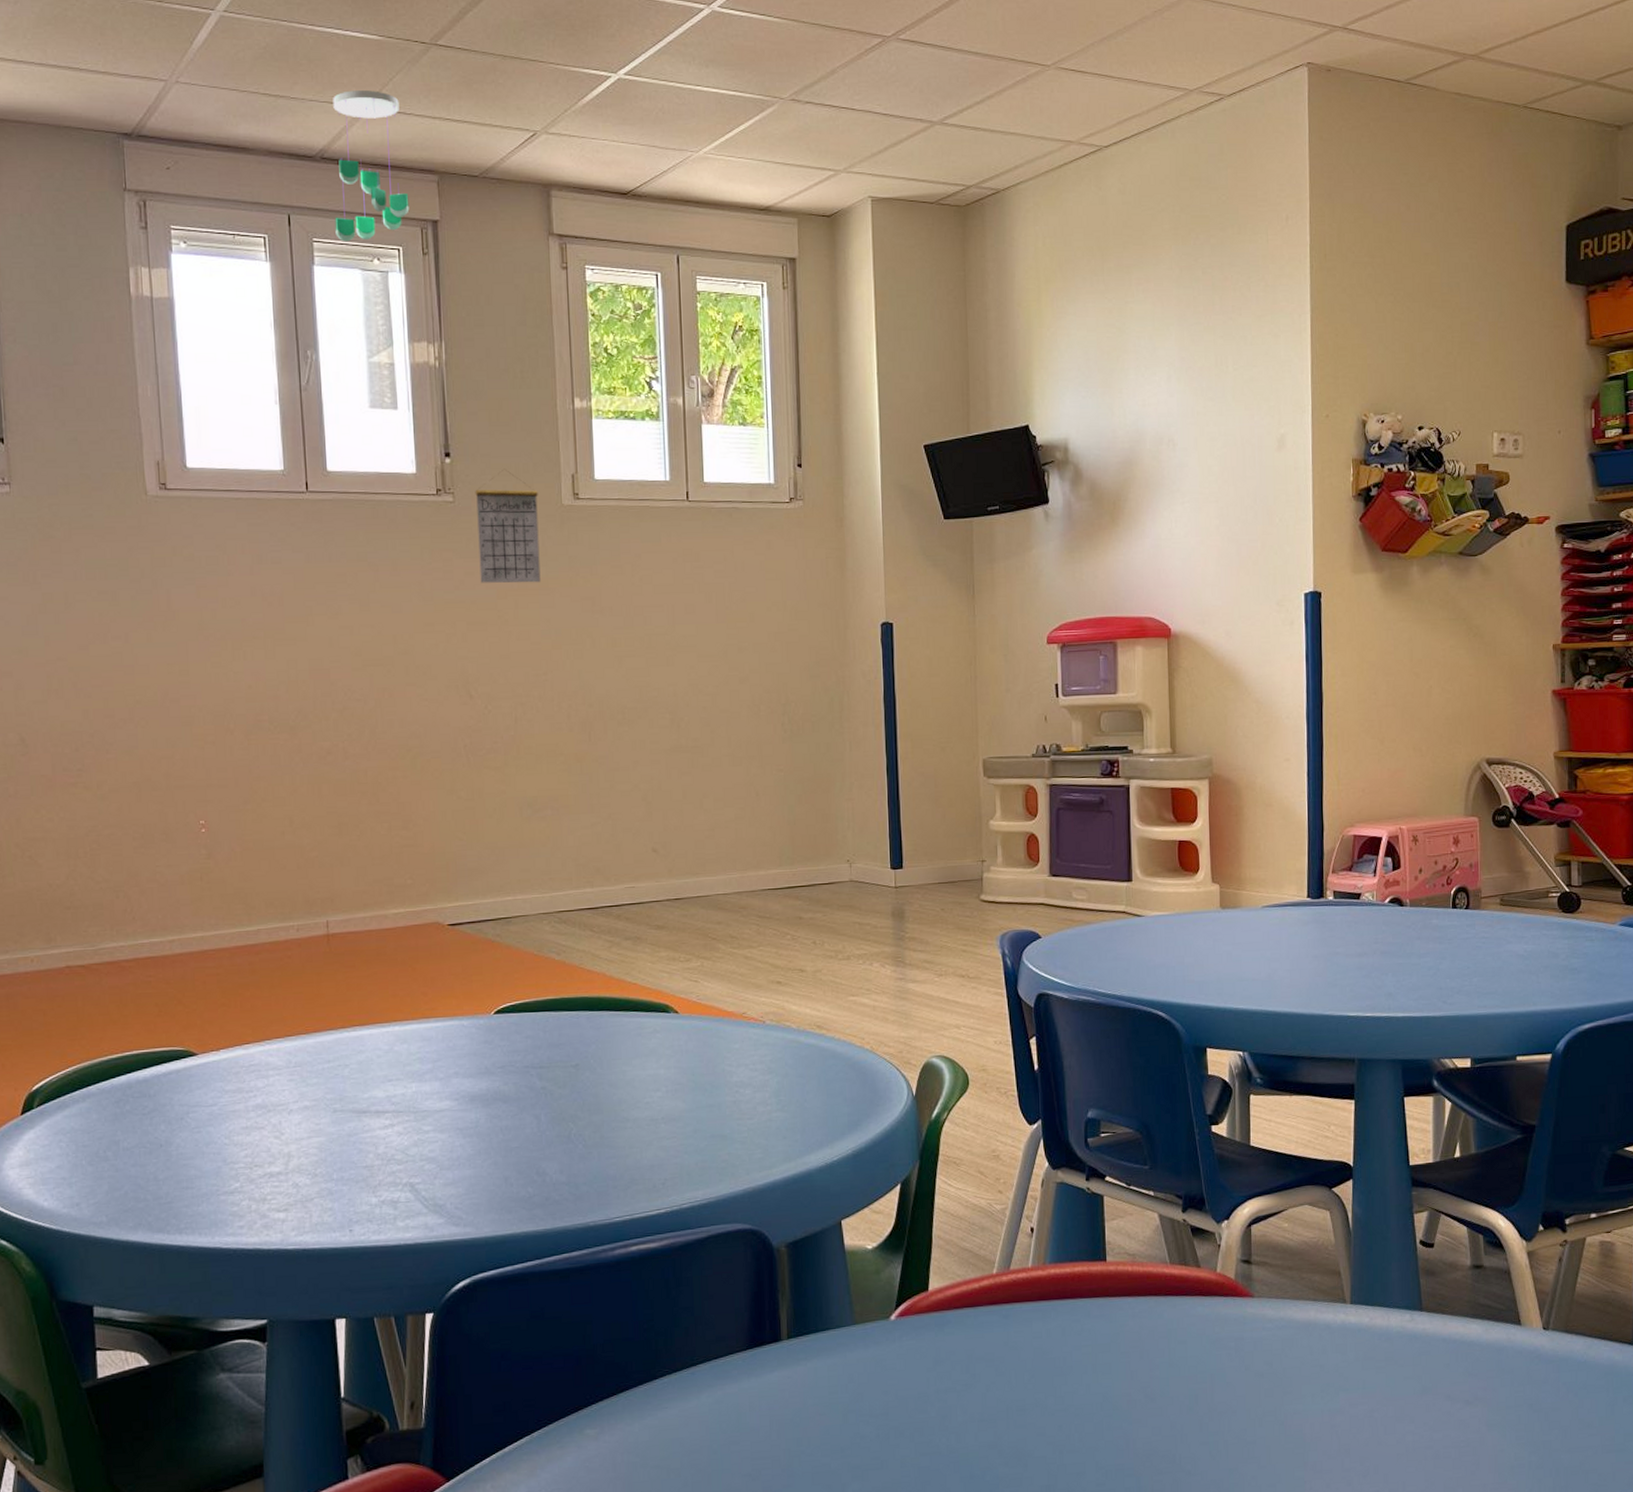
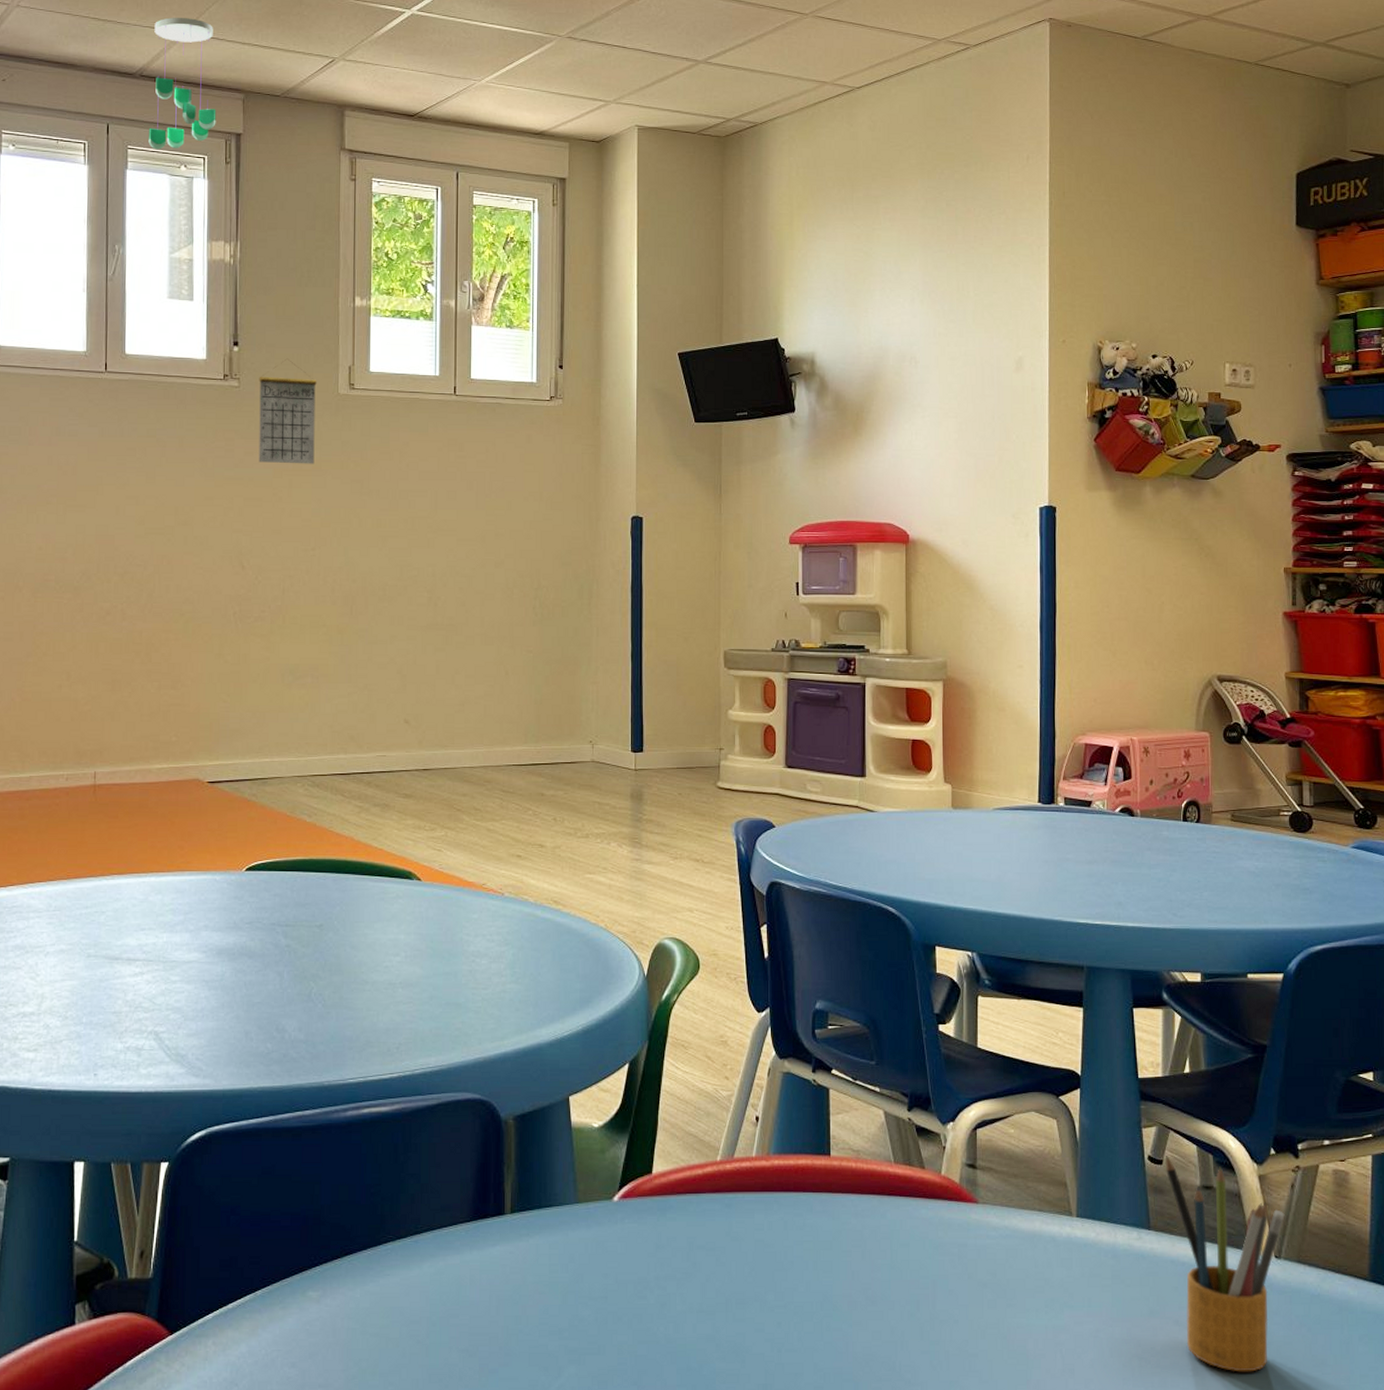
pencil box: none [1436,1239,1553,1440] -> present [1165,1156,1285,1372]

